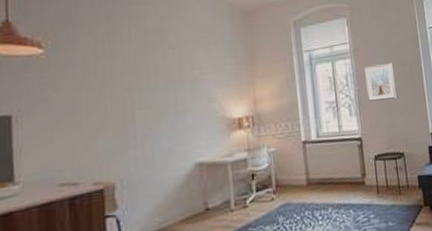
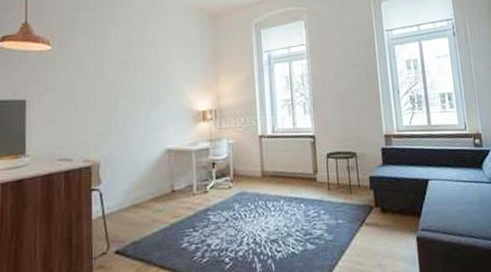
picture frame: present [364,62,397,102] -> none [320,64,351,102]

